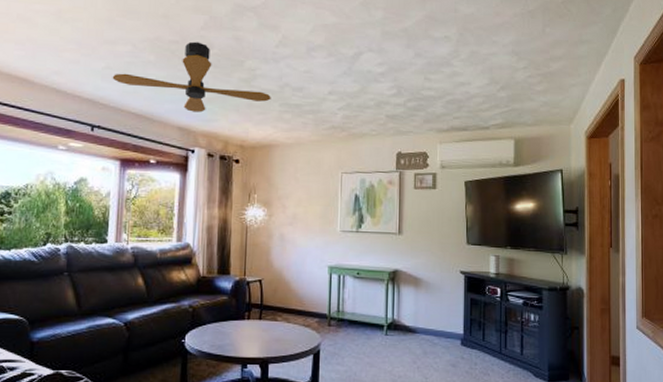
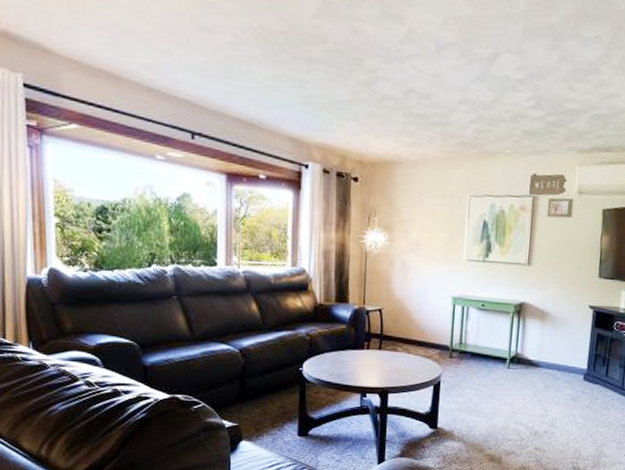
ceiling fan: present [112,41,271,112] -> none [212,32,394,121]

